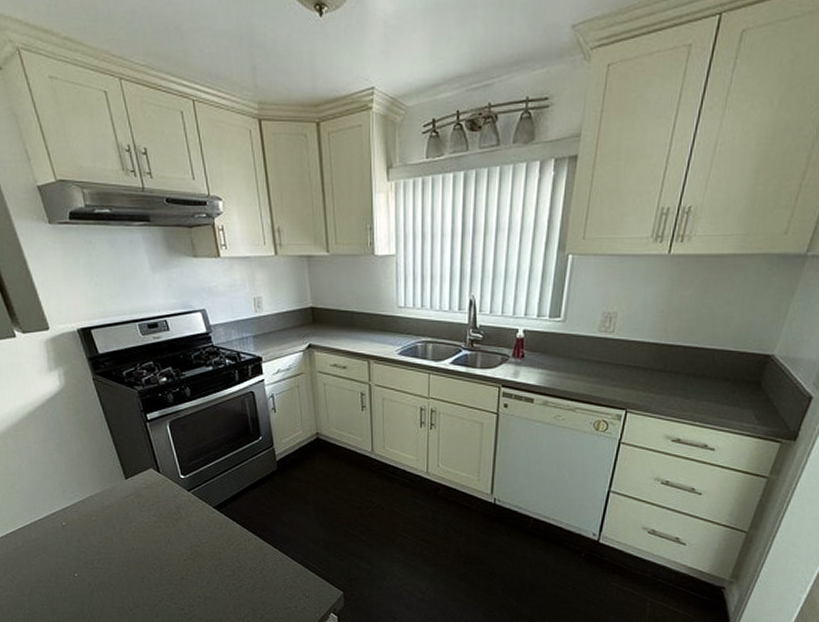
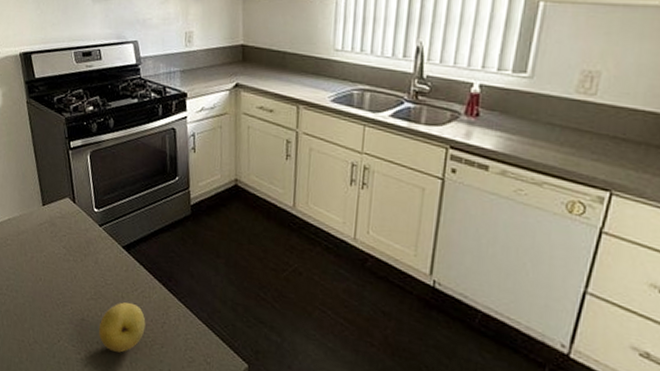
fruit: none [198,556,245,602] -> present [98,302,146,353]

